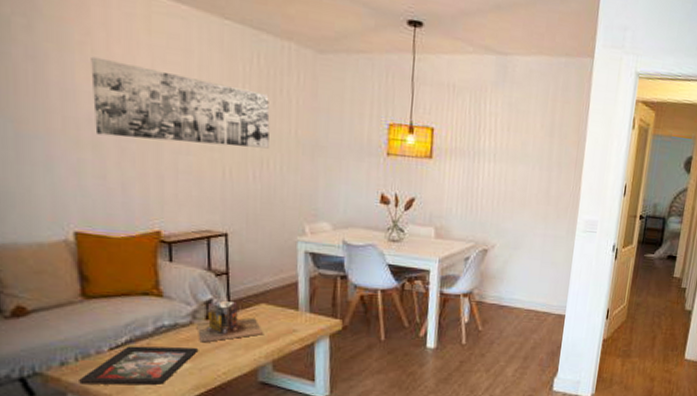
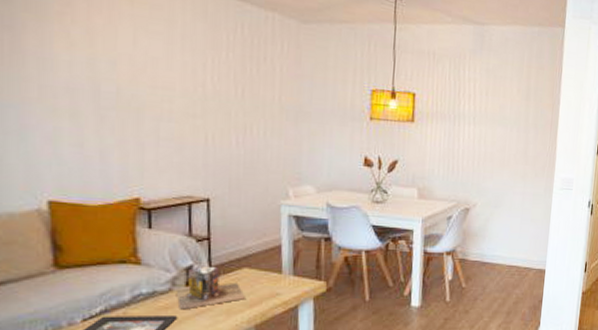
wall art: present [91,56,270,149] -> none [70,26,254,115]

